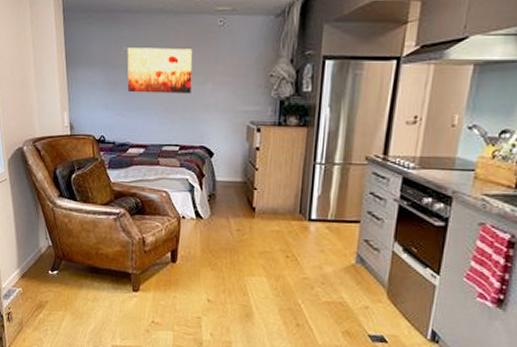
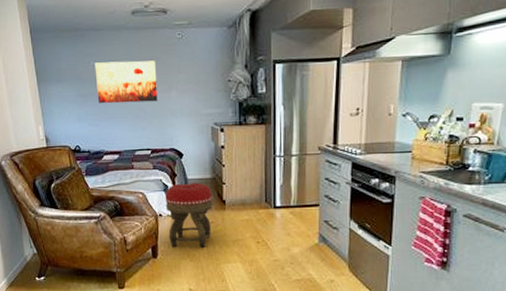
footstool: none [189,184,242,256] -> present [165,182,213,248]

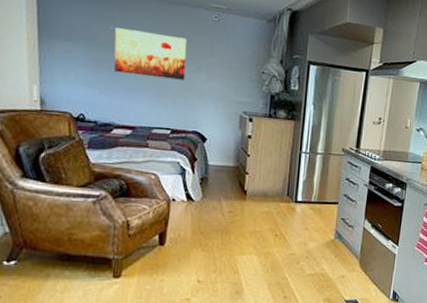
footstool: present [165,182,213,248] -> none [180,168,234,237]

